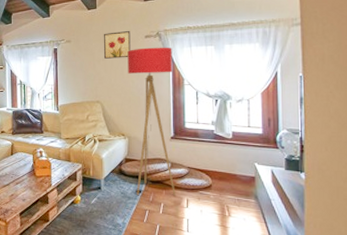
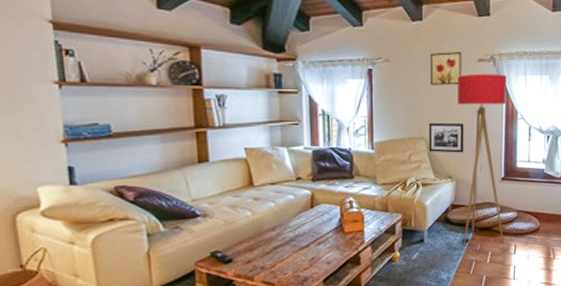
picture frame: none [103,89,135,114] -> present [428,122,464,153]

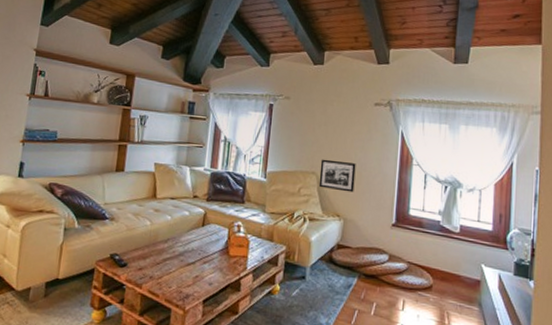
wall art: present [430,52,462,85] -> none [326,94,359,126]
floor lamp: present [458,73,507,246] -> none [345,116,403,294]

